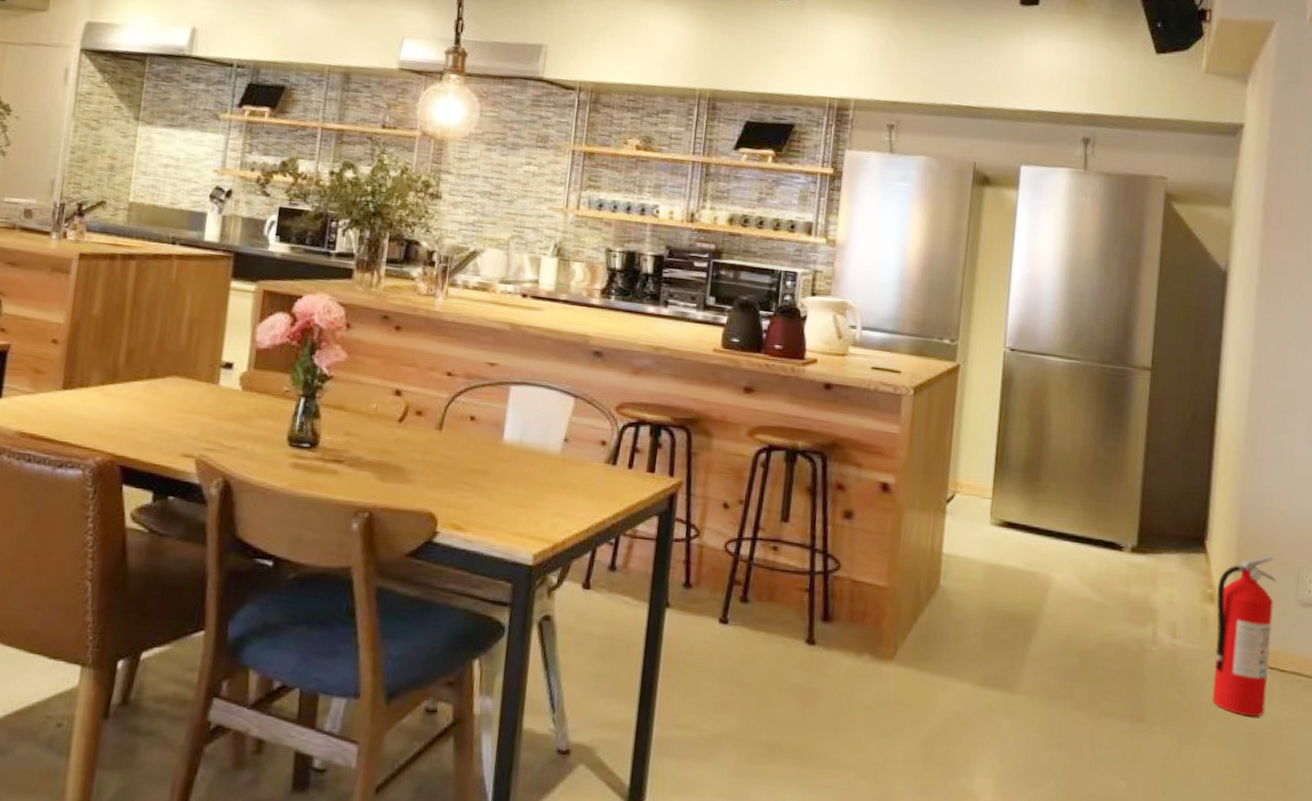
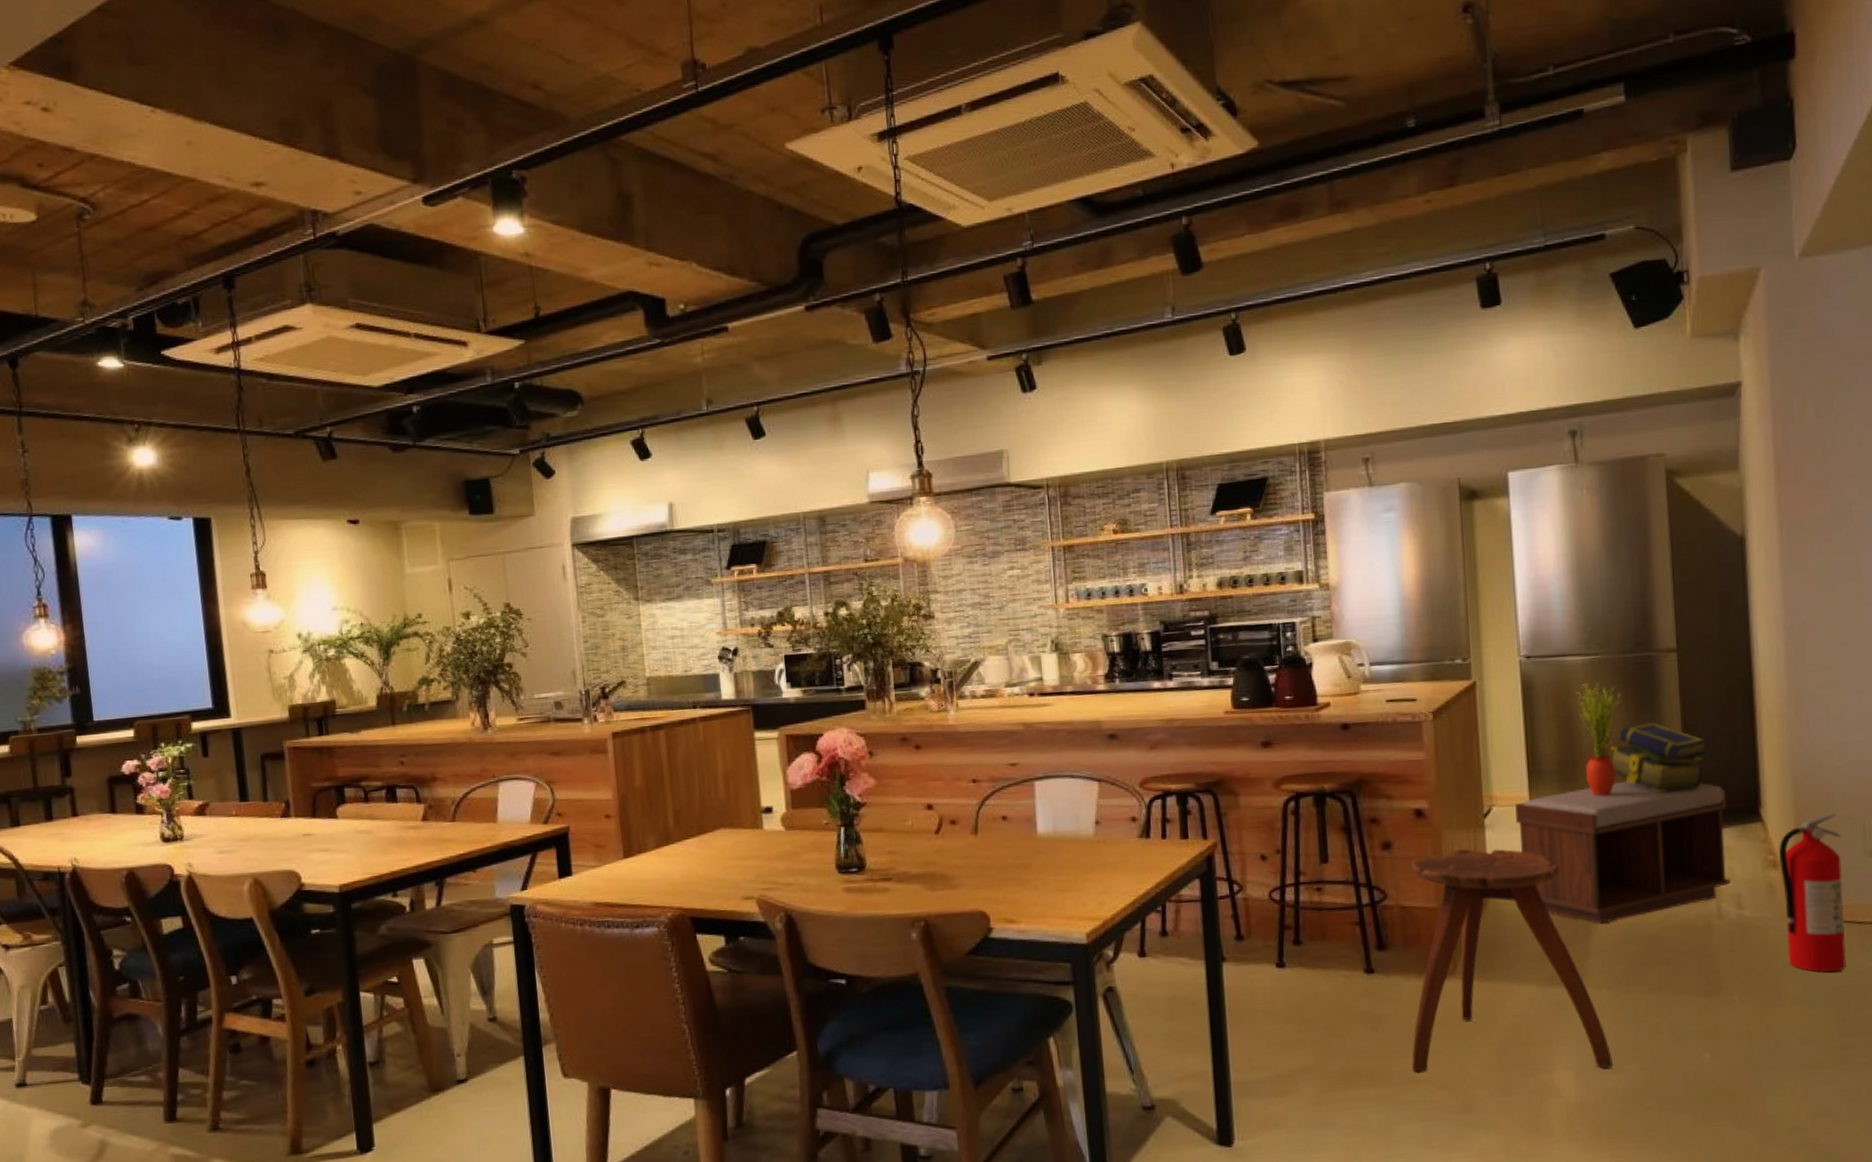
stool: none [836,530,1033,782] -> present [1412,849,1614,1072]
bench: none [976,490,1177,631] -> present [1515,781,1730,924]
potted plant: none [1049,384,1095,502] -> present [1576,681,1622,797]
stack of books: none [1075,435,1169,510] -> present [1610,721,1710,793]

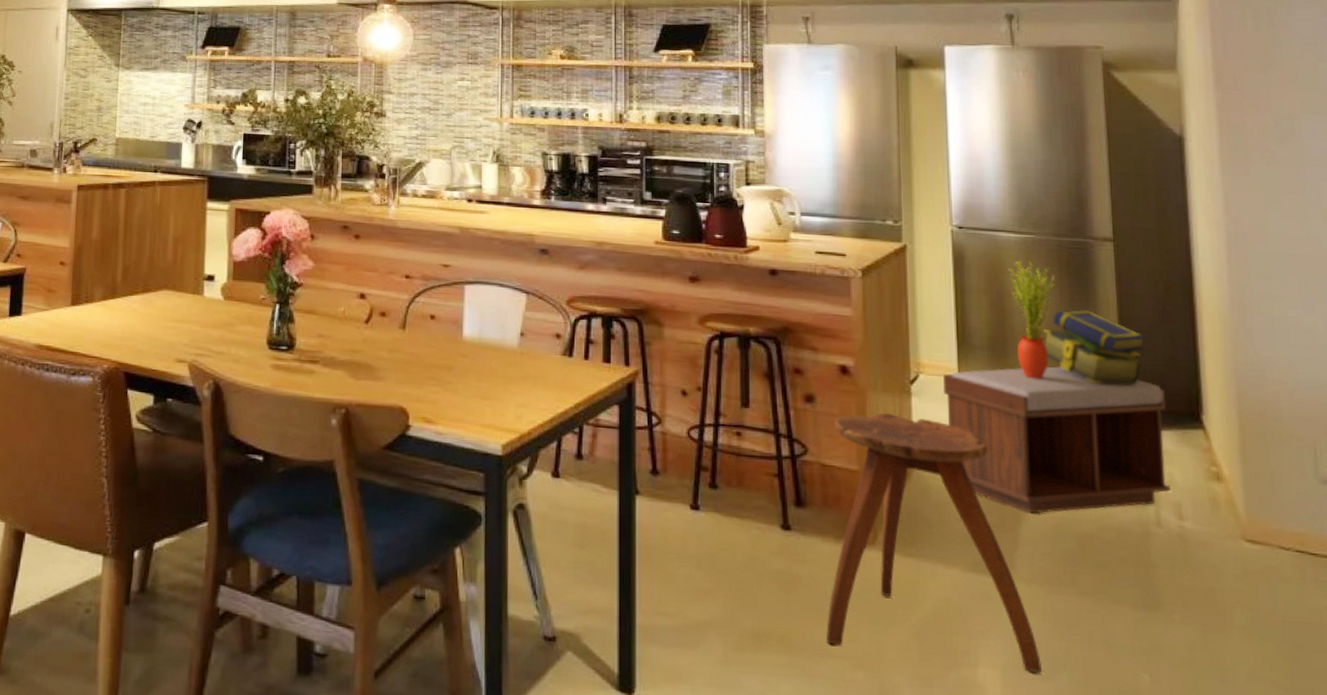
fire extinguisher: present [1778,812,1846,973] -> none [1222,430,1299,605]

